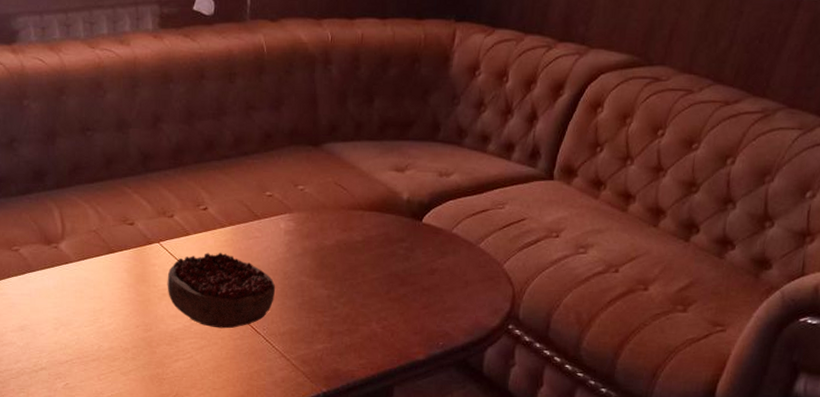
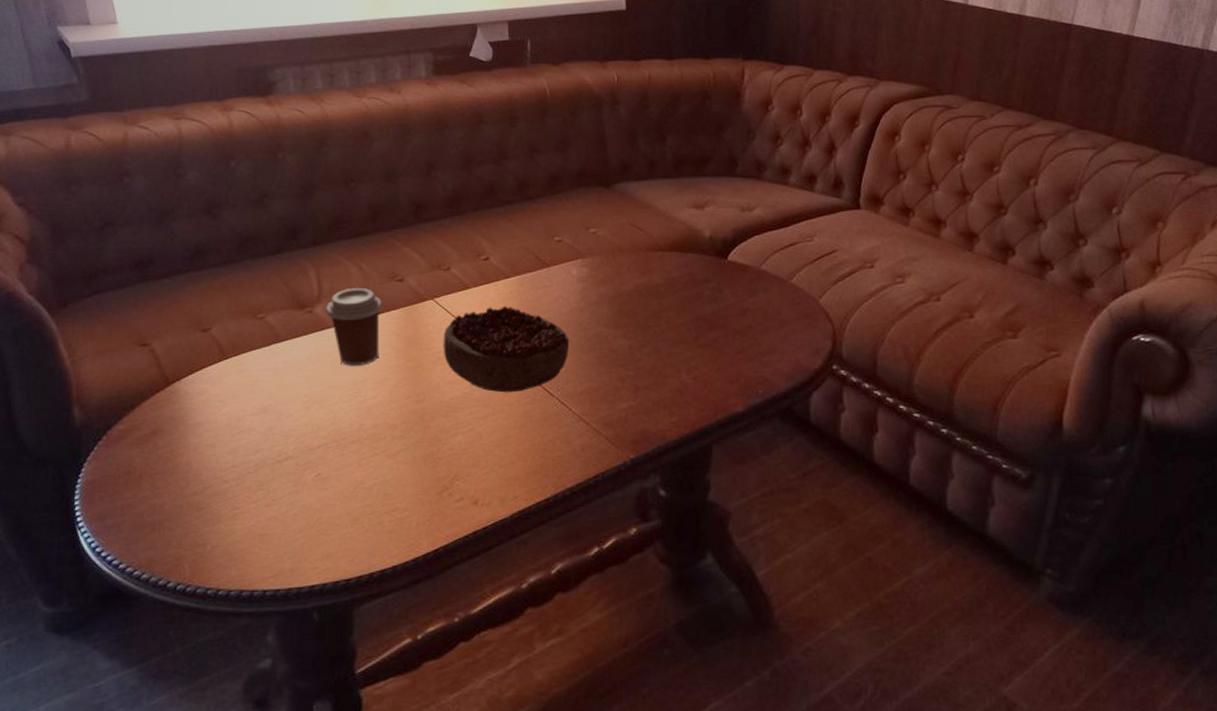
coffee cup: none [68,229,117,297] -> present [325,288,383,366]

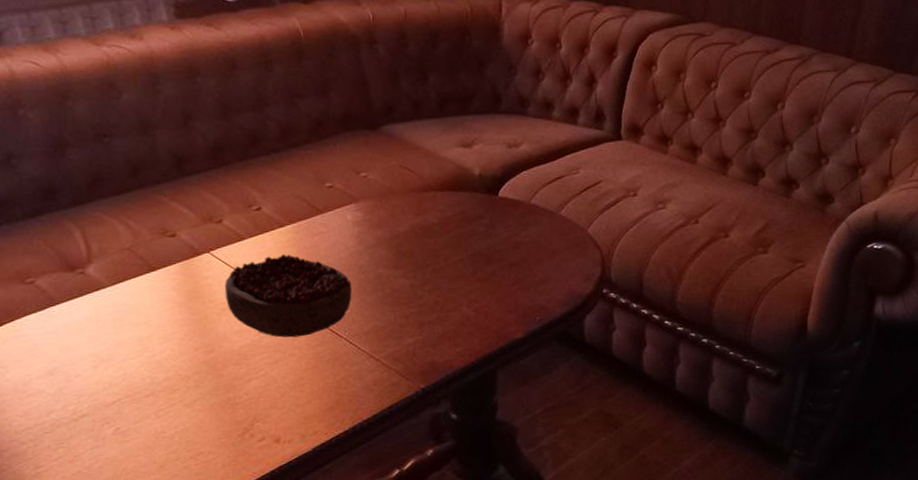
coffee cup: present [325,288,383,366] -> none [97,246,162,324]

